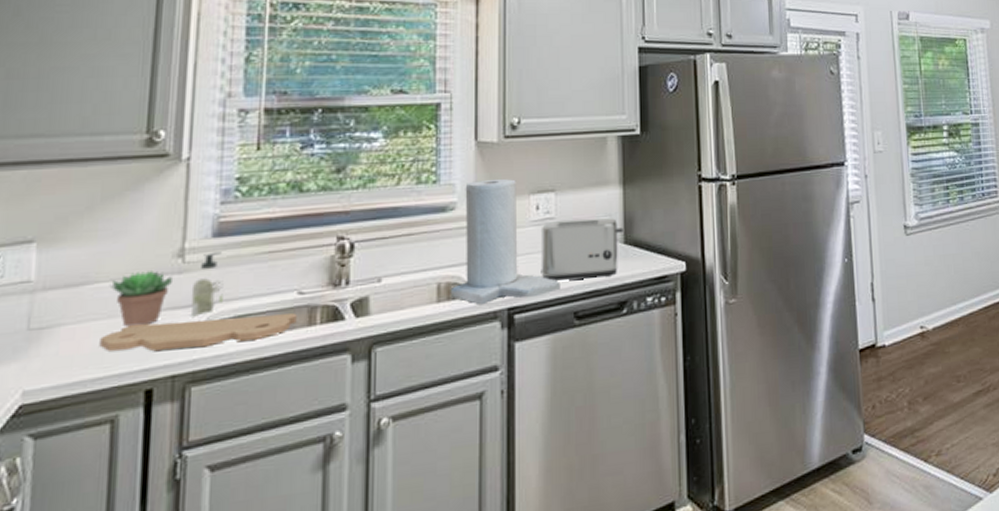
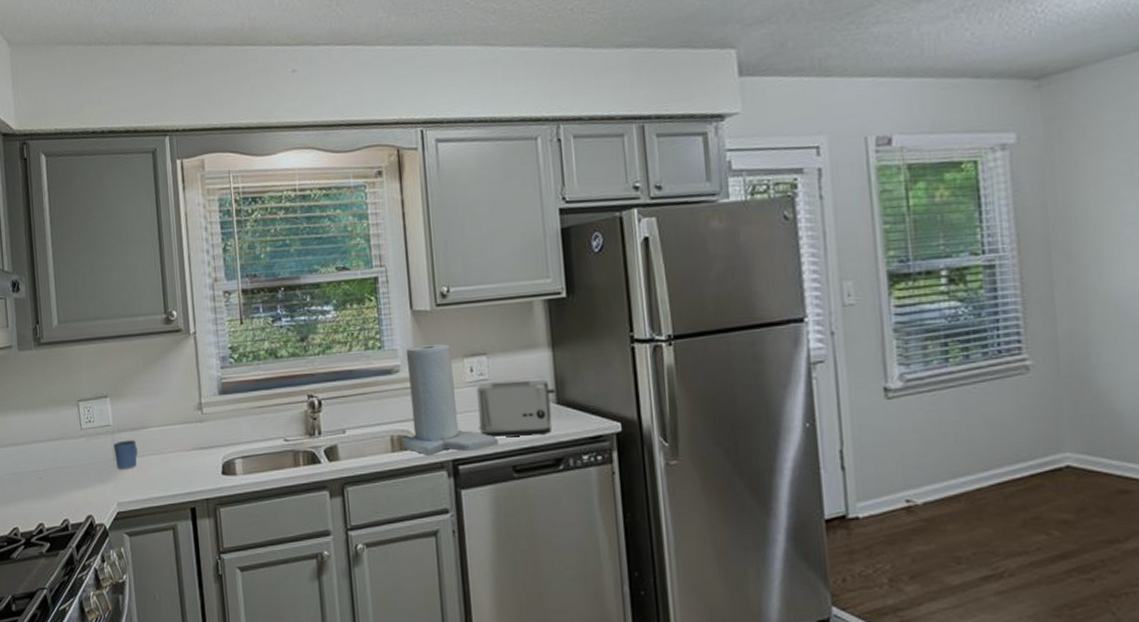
mug: none [30,300,72,344] -> present [113,440,138,470]
cutting board: present [99,313,297,352] -> none [157,456,286,479]
succulent plant: present [109,270,174,328] -> none [157,420,198,461]
soap dispenser: present [191,252,224,319] -> none [210,406,232,457]

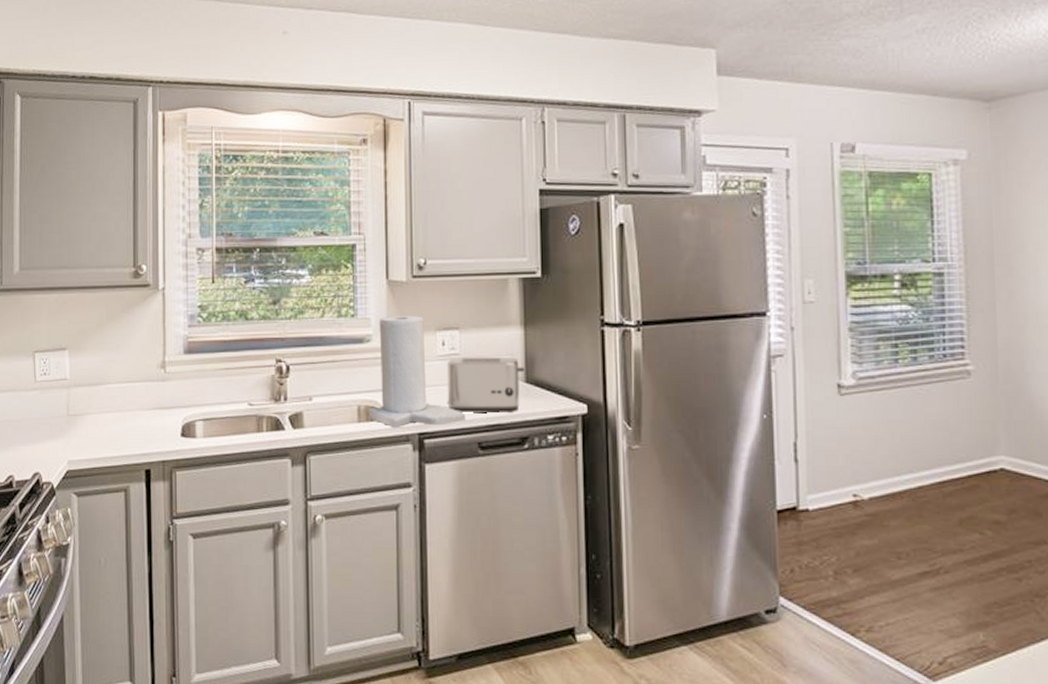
mug: present [113,440,138,470] -> none [69,396,94,426]

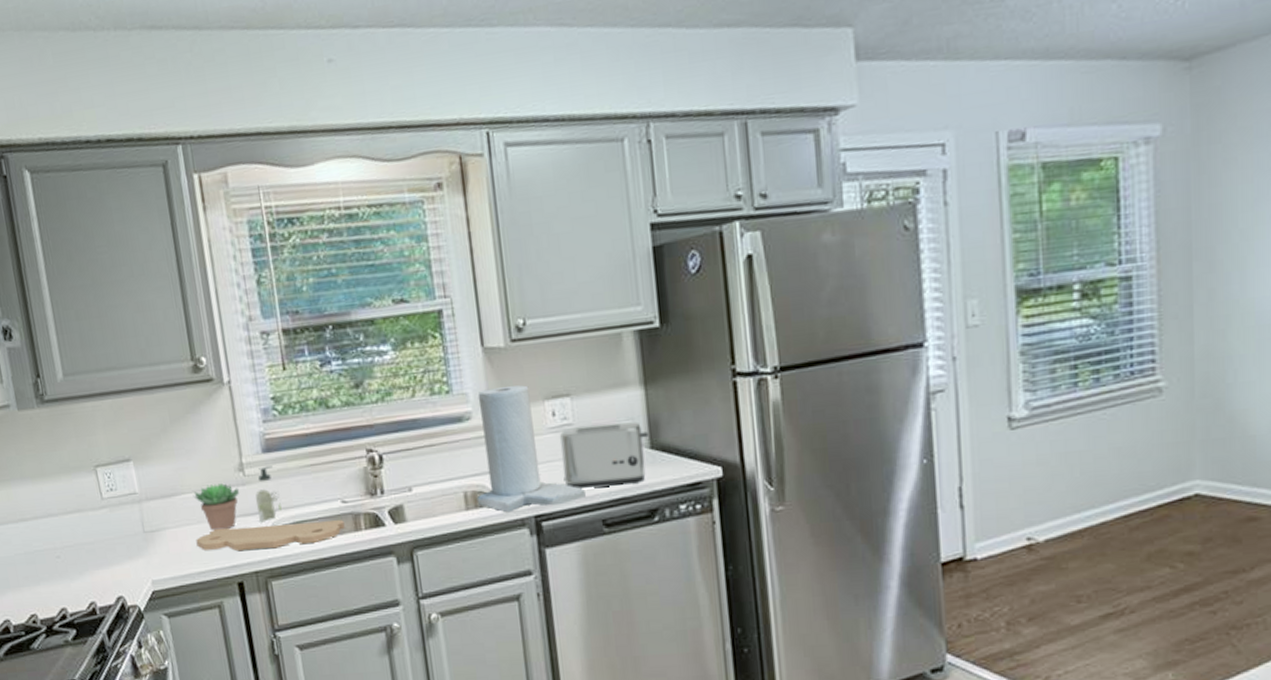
cutting board: none [113,419,248,441] -> present [196,520,345,551]
succulent plant: none [117,378,159,420] -> present [193,483,240,531]
soap dispenser: none [172,366,194,418] -> present [255,465,282,524]

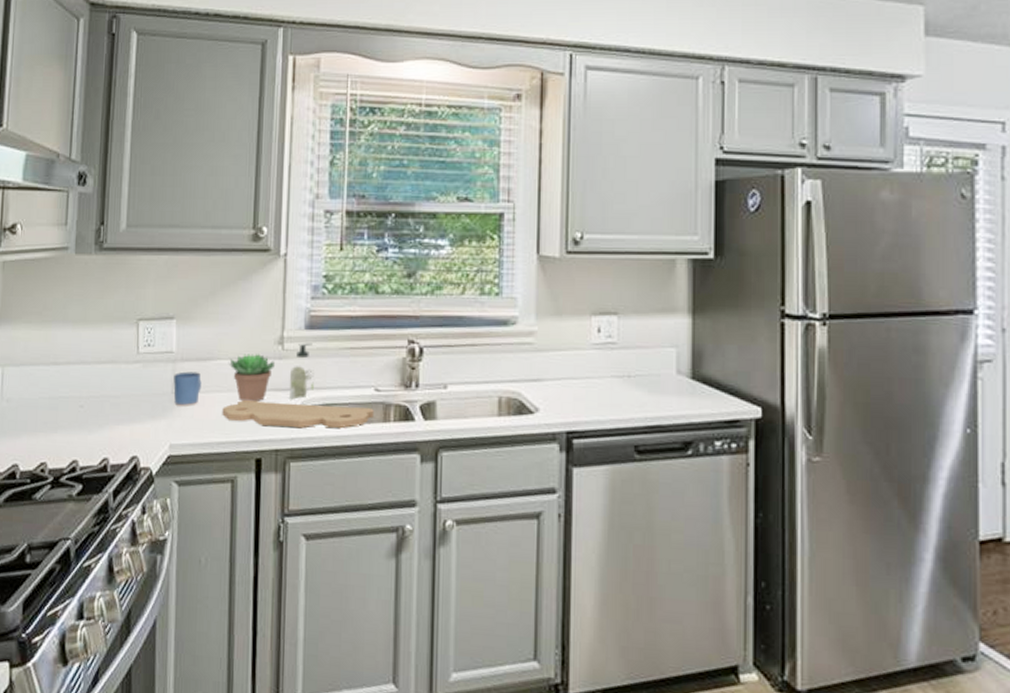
mug: none [142,509,172,544] -> present [173,371,202,406]
paper towel: present [476,385,586,513] -> none [510,296,621,425]
toaster: present [559,422,649,490] -> none [601,347,691,414]

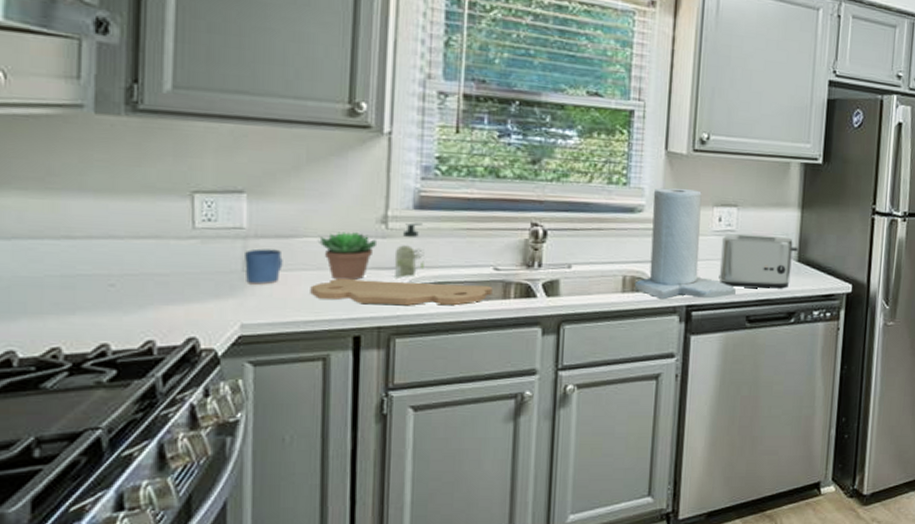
paper towel: none [510,296,621,425] -> present [634,187,736,300]
toaster: none [601,347,691,414] -> present [718,234,798,290]

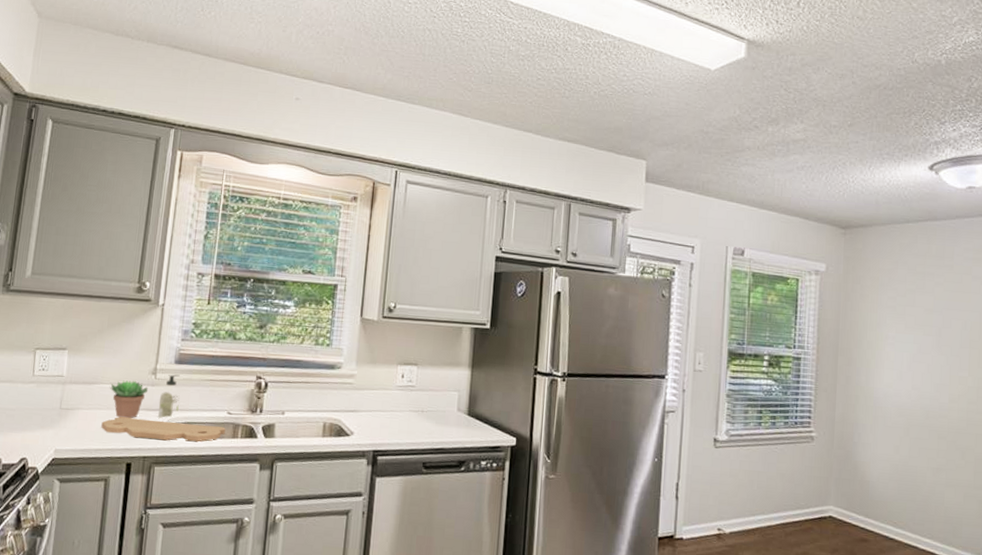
mug: present [244,248,283,285] -> none [61,392,86,420]
paper towel: present [634,187,736,300] -> none [332,348,415,445]
toaster: present [718,234,798,290] -> none [400,389,468,441]

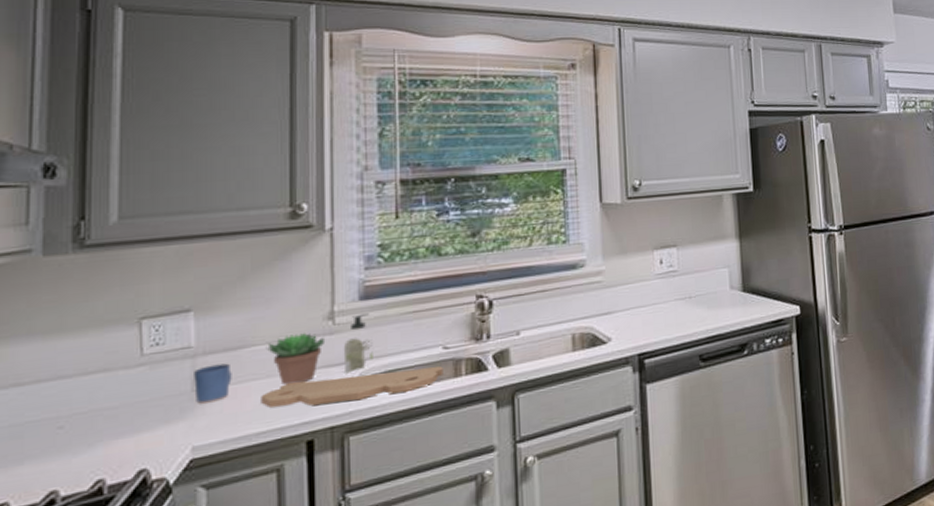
mug: none [61,392,86,420] -> present [194,363,232,404]

